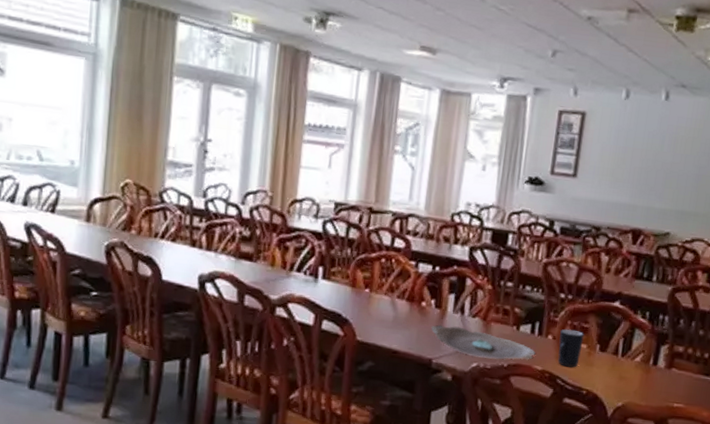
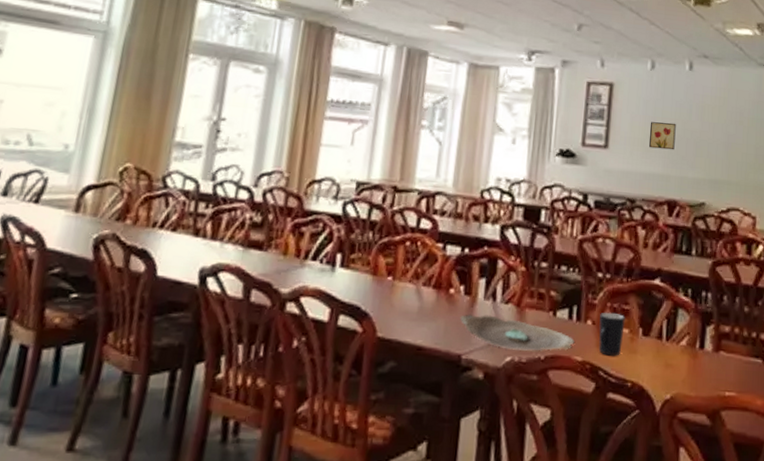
wall art: none [617,152,647,181] -> present [648,122,676,150]

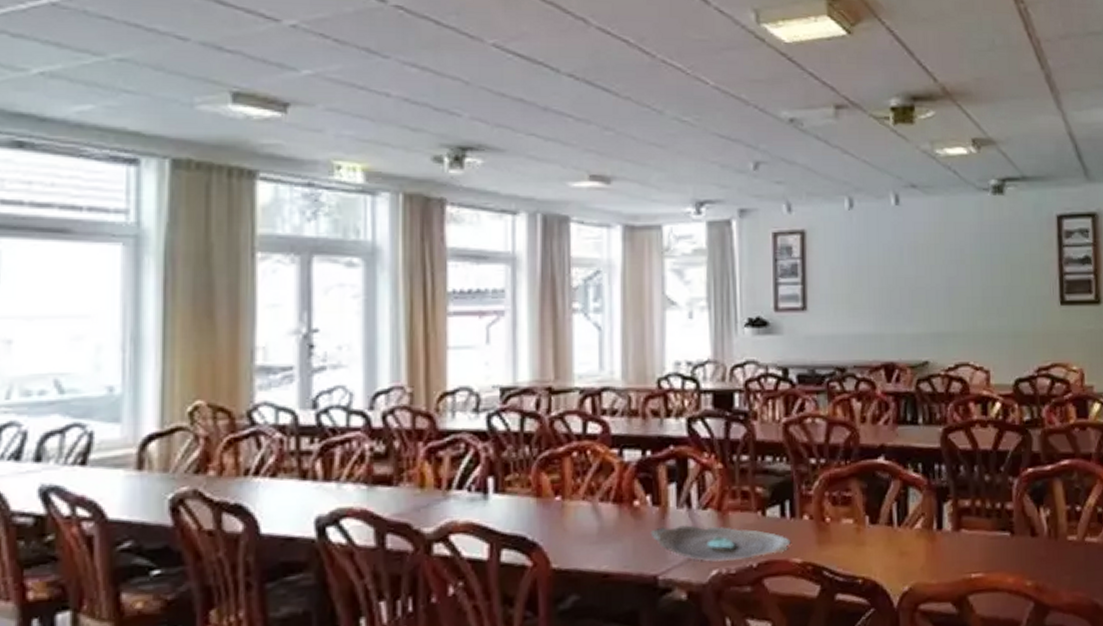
mug: present [598,312,625,356] -> none [818,502,848,553]
wall art: present [648,122,676,150] -> none [854,271,887,304]

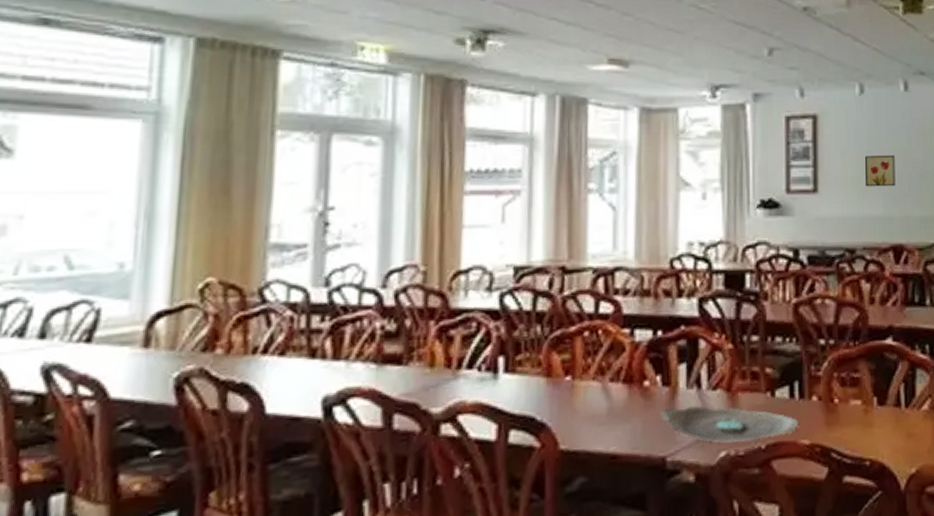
wall art: none [854,271,887,304] -> present [864,155,896,187]

